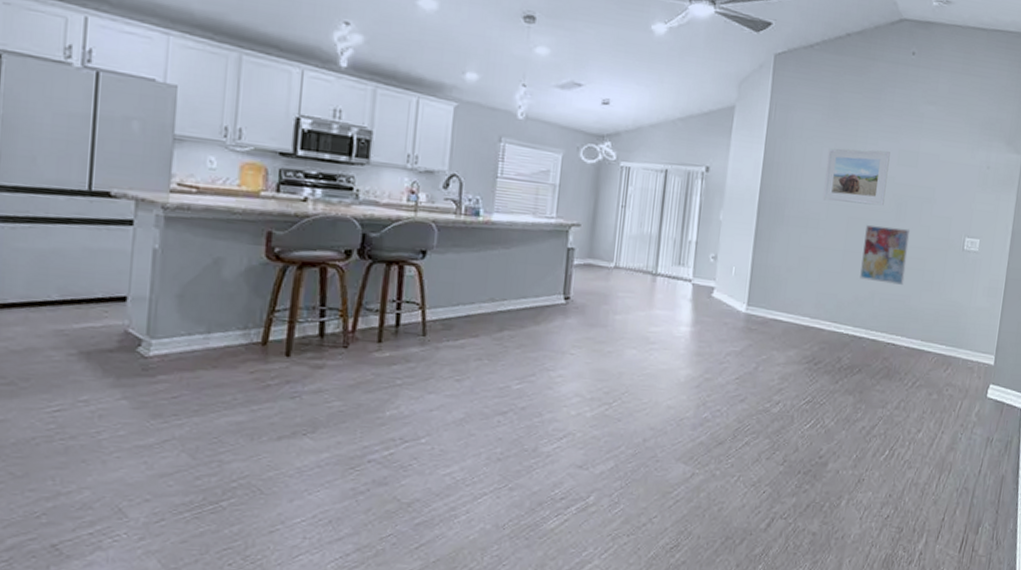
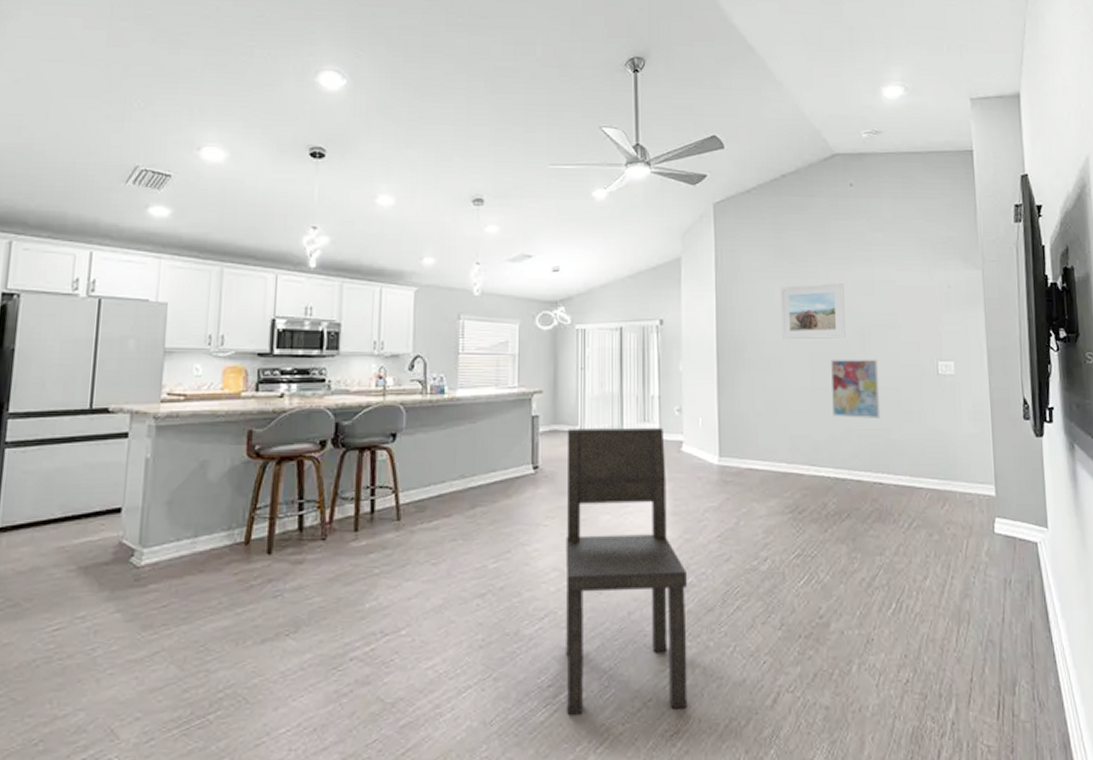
dining chair: none [577,264,704,526] -> present [565,427,688,715]

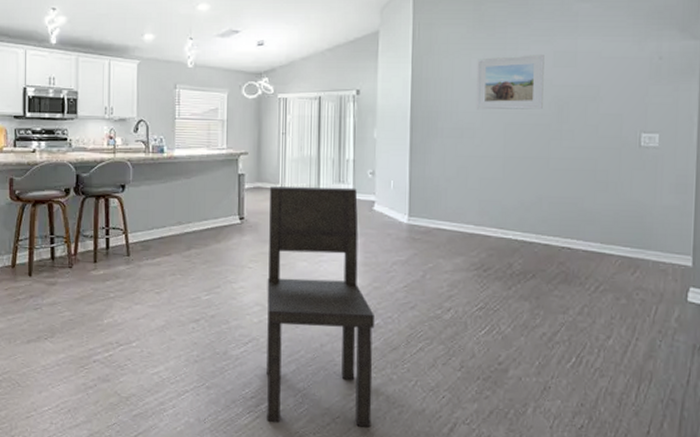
wall art: present [831,359,881,418] -> none [524,129,576,187]

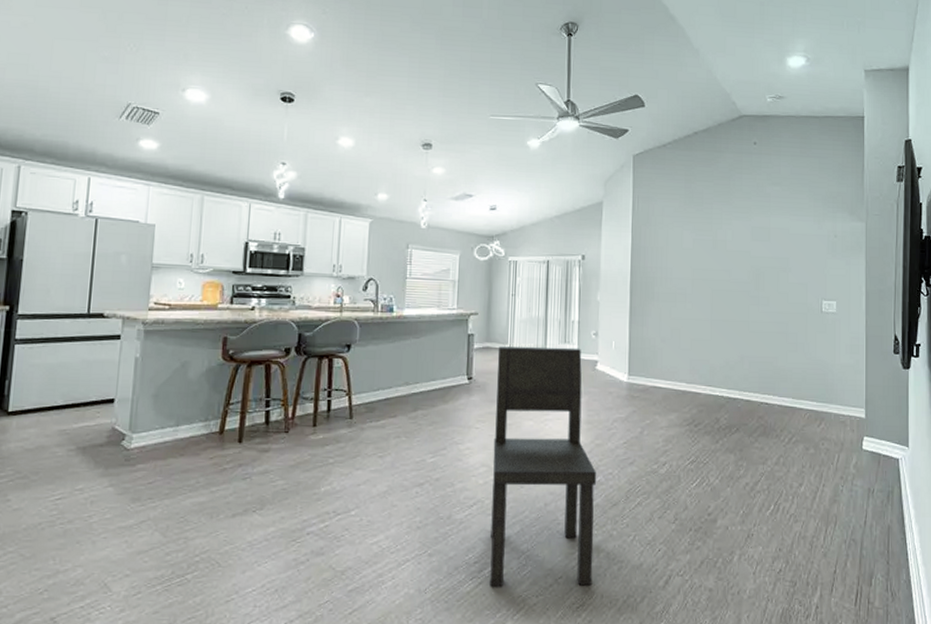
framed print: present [476,55,544,110] -> none [687,229,744,278]

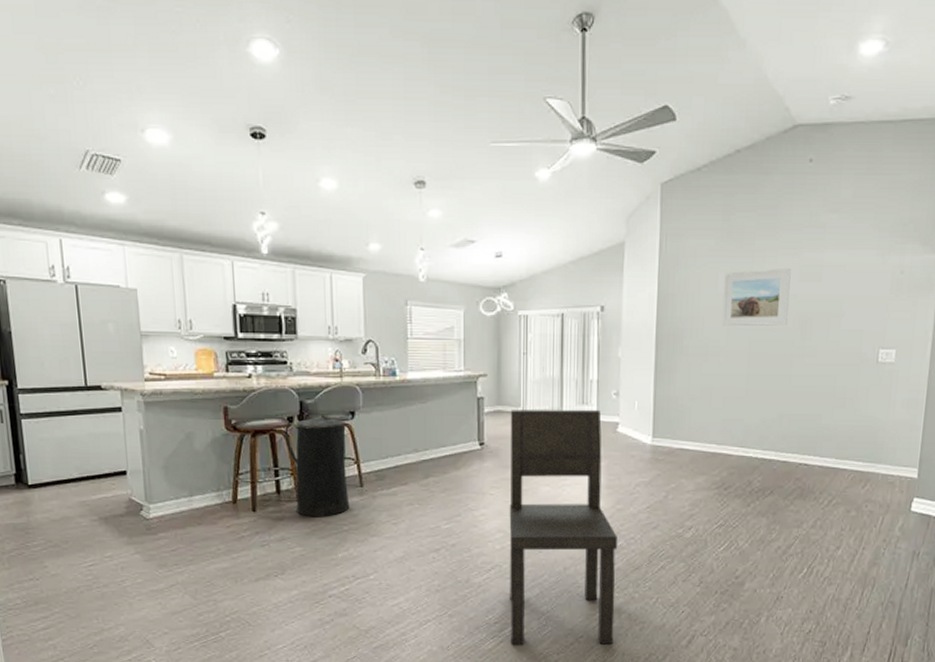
trash can: none [280,346,341,450] -> present [285,414,350,517]
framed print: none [687,229,744,278] -> present [721,269,791,327]

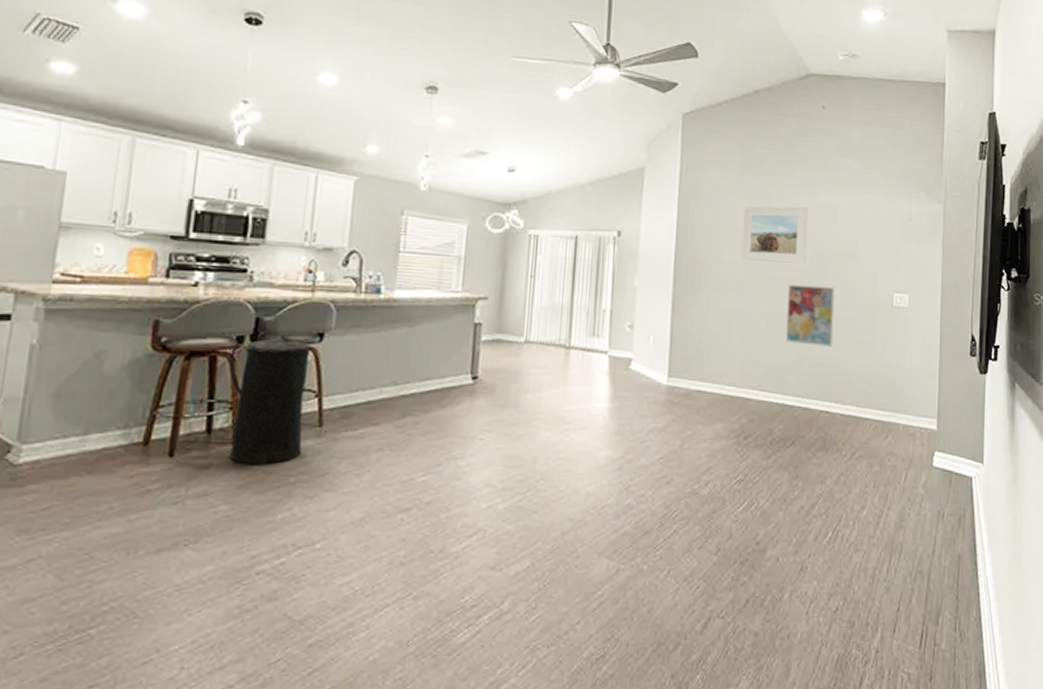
dining chair: present [509,409,618,645] -> none [490,339,627,636]
wall art: none [766,346,818,404] -> present [786,283,835,347]

